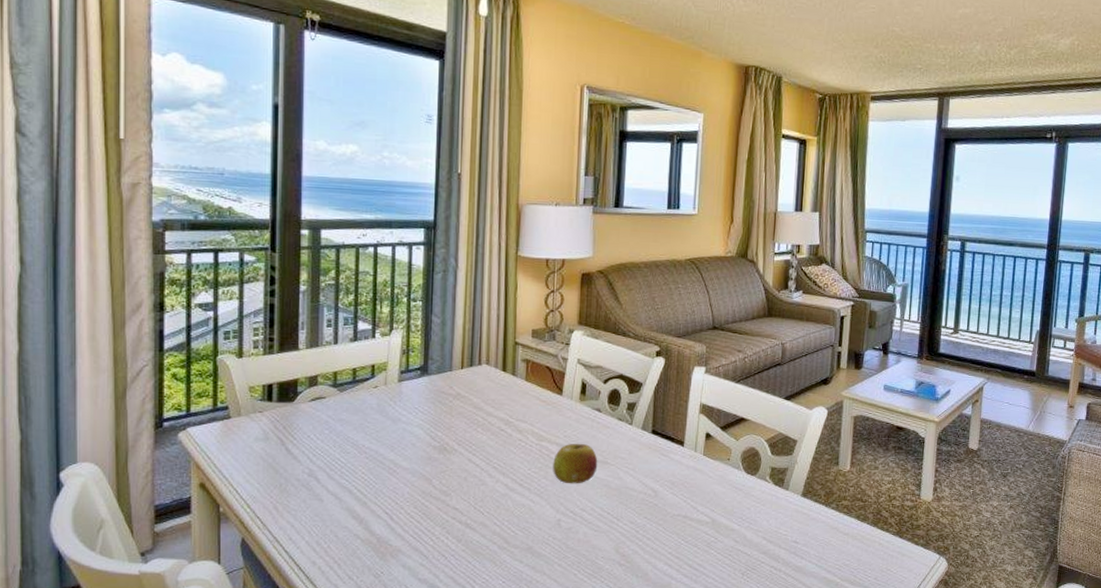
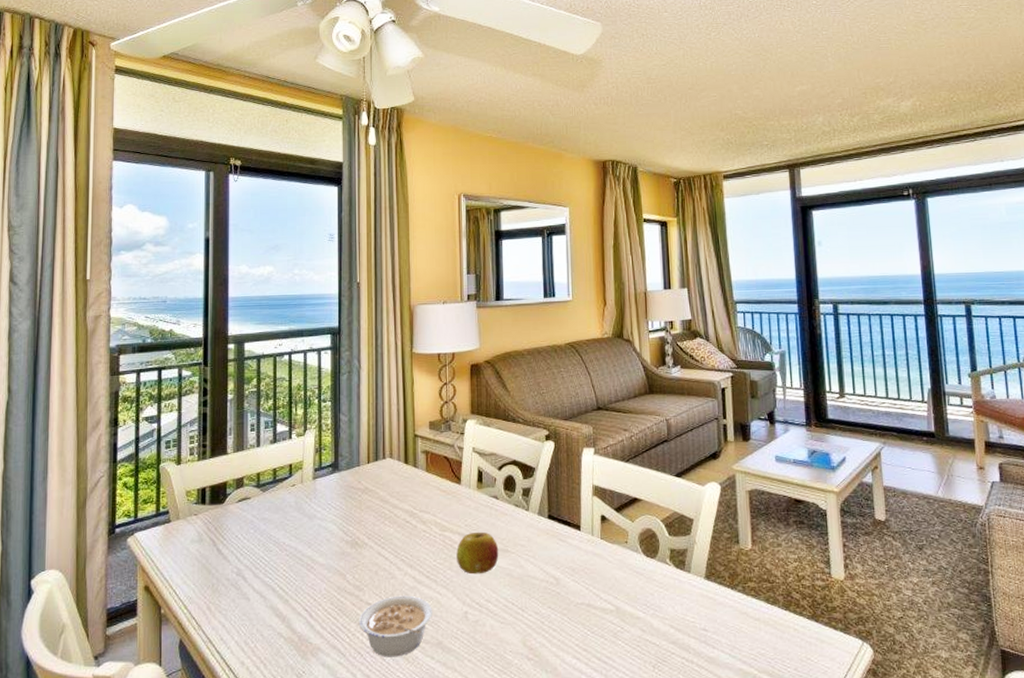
legume: none [444,502,524,560] -> present [358,595,432,657]

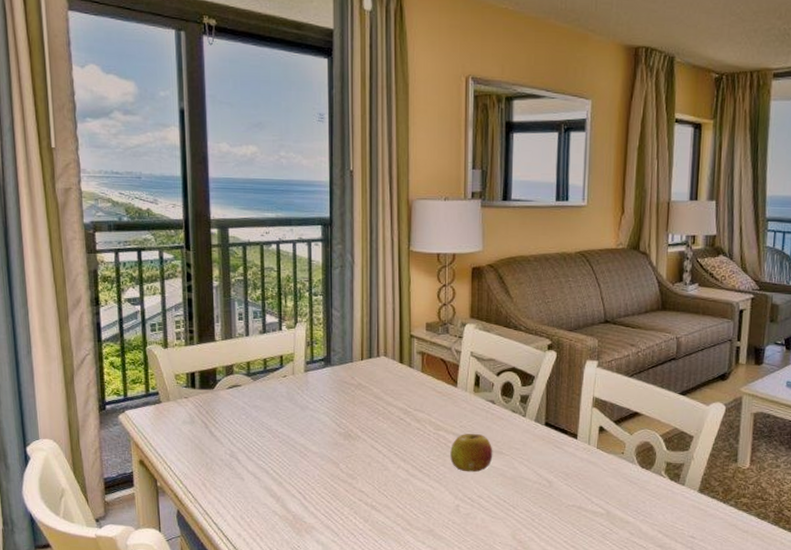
legume: present [358,595,432,657] -> none [351,486,424,540]

